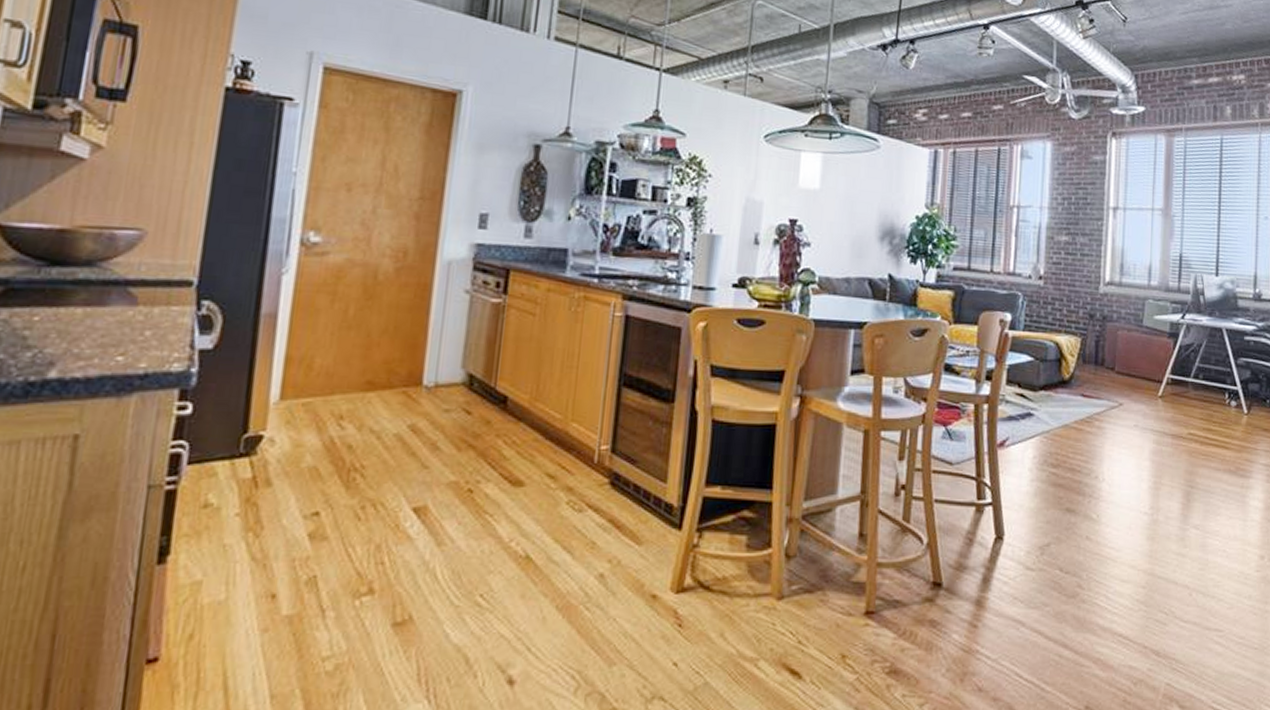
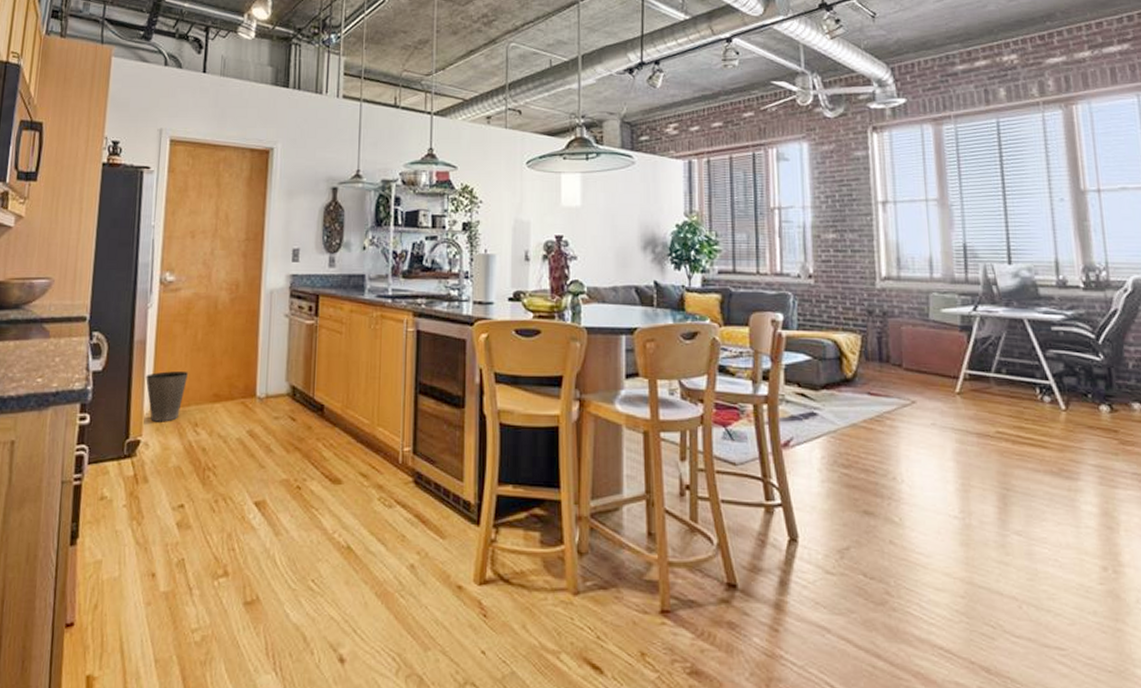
waste basket: none [274,352,335,414] -> present [146,371,189,422]

